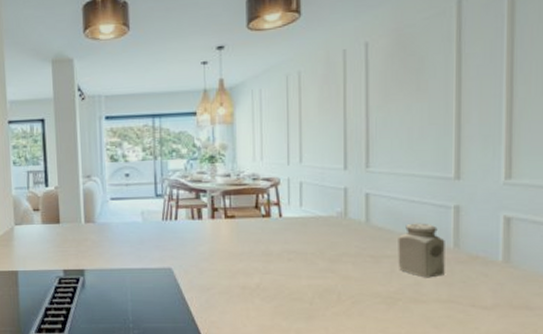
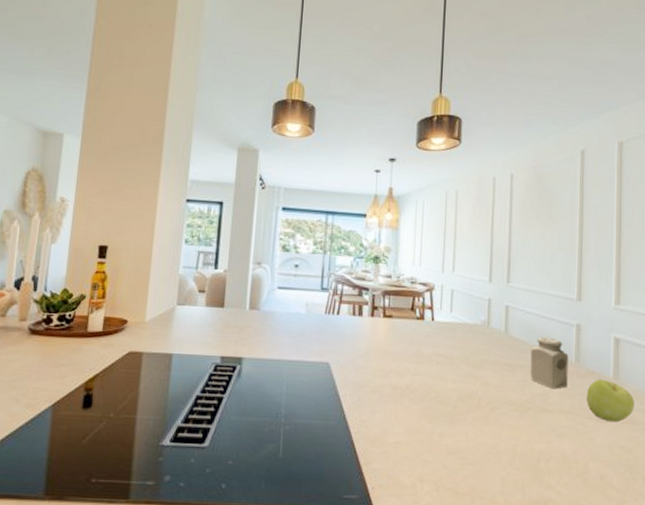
apple: none [469,263,531,309] -> present [587,379,635,423]

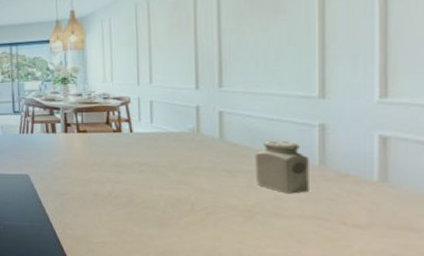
apple: present [587,379,635,423] -> none [338,182,414,229]

